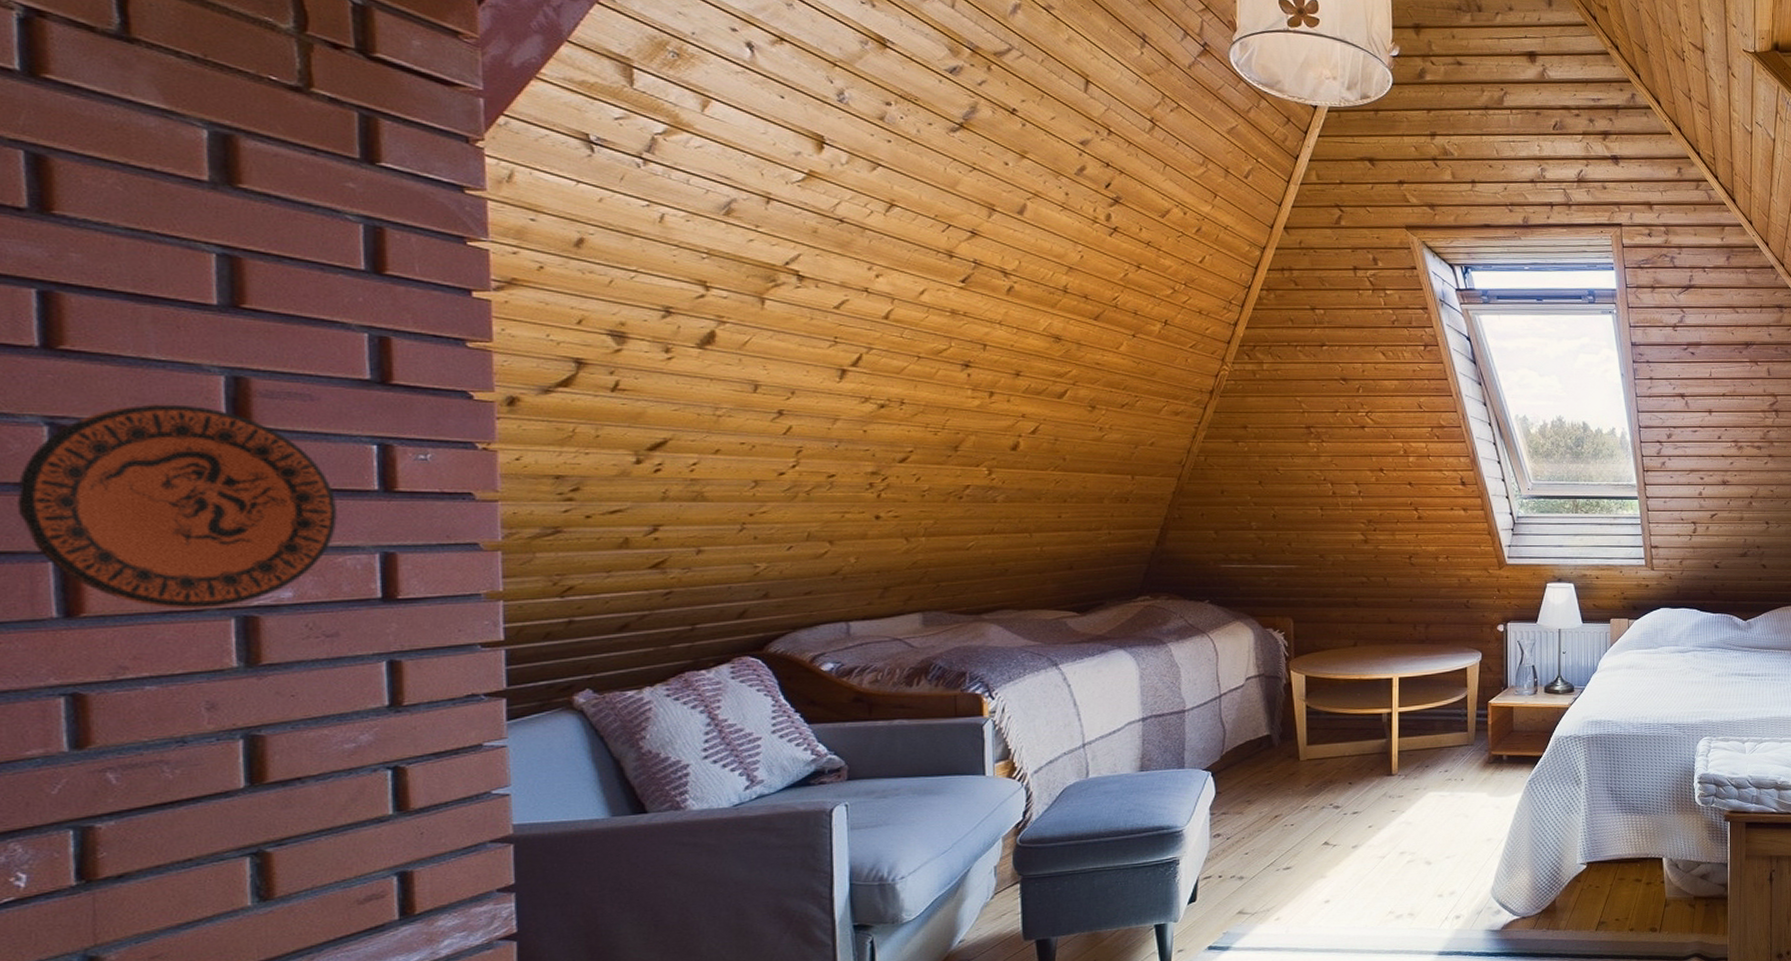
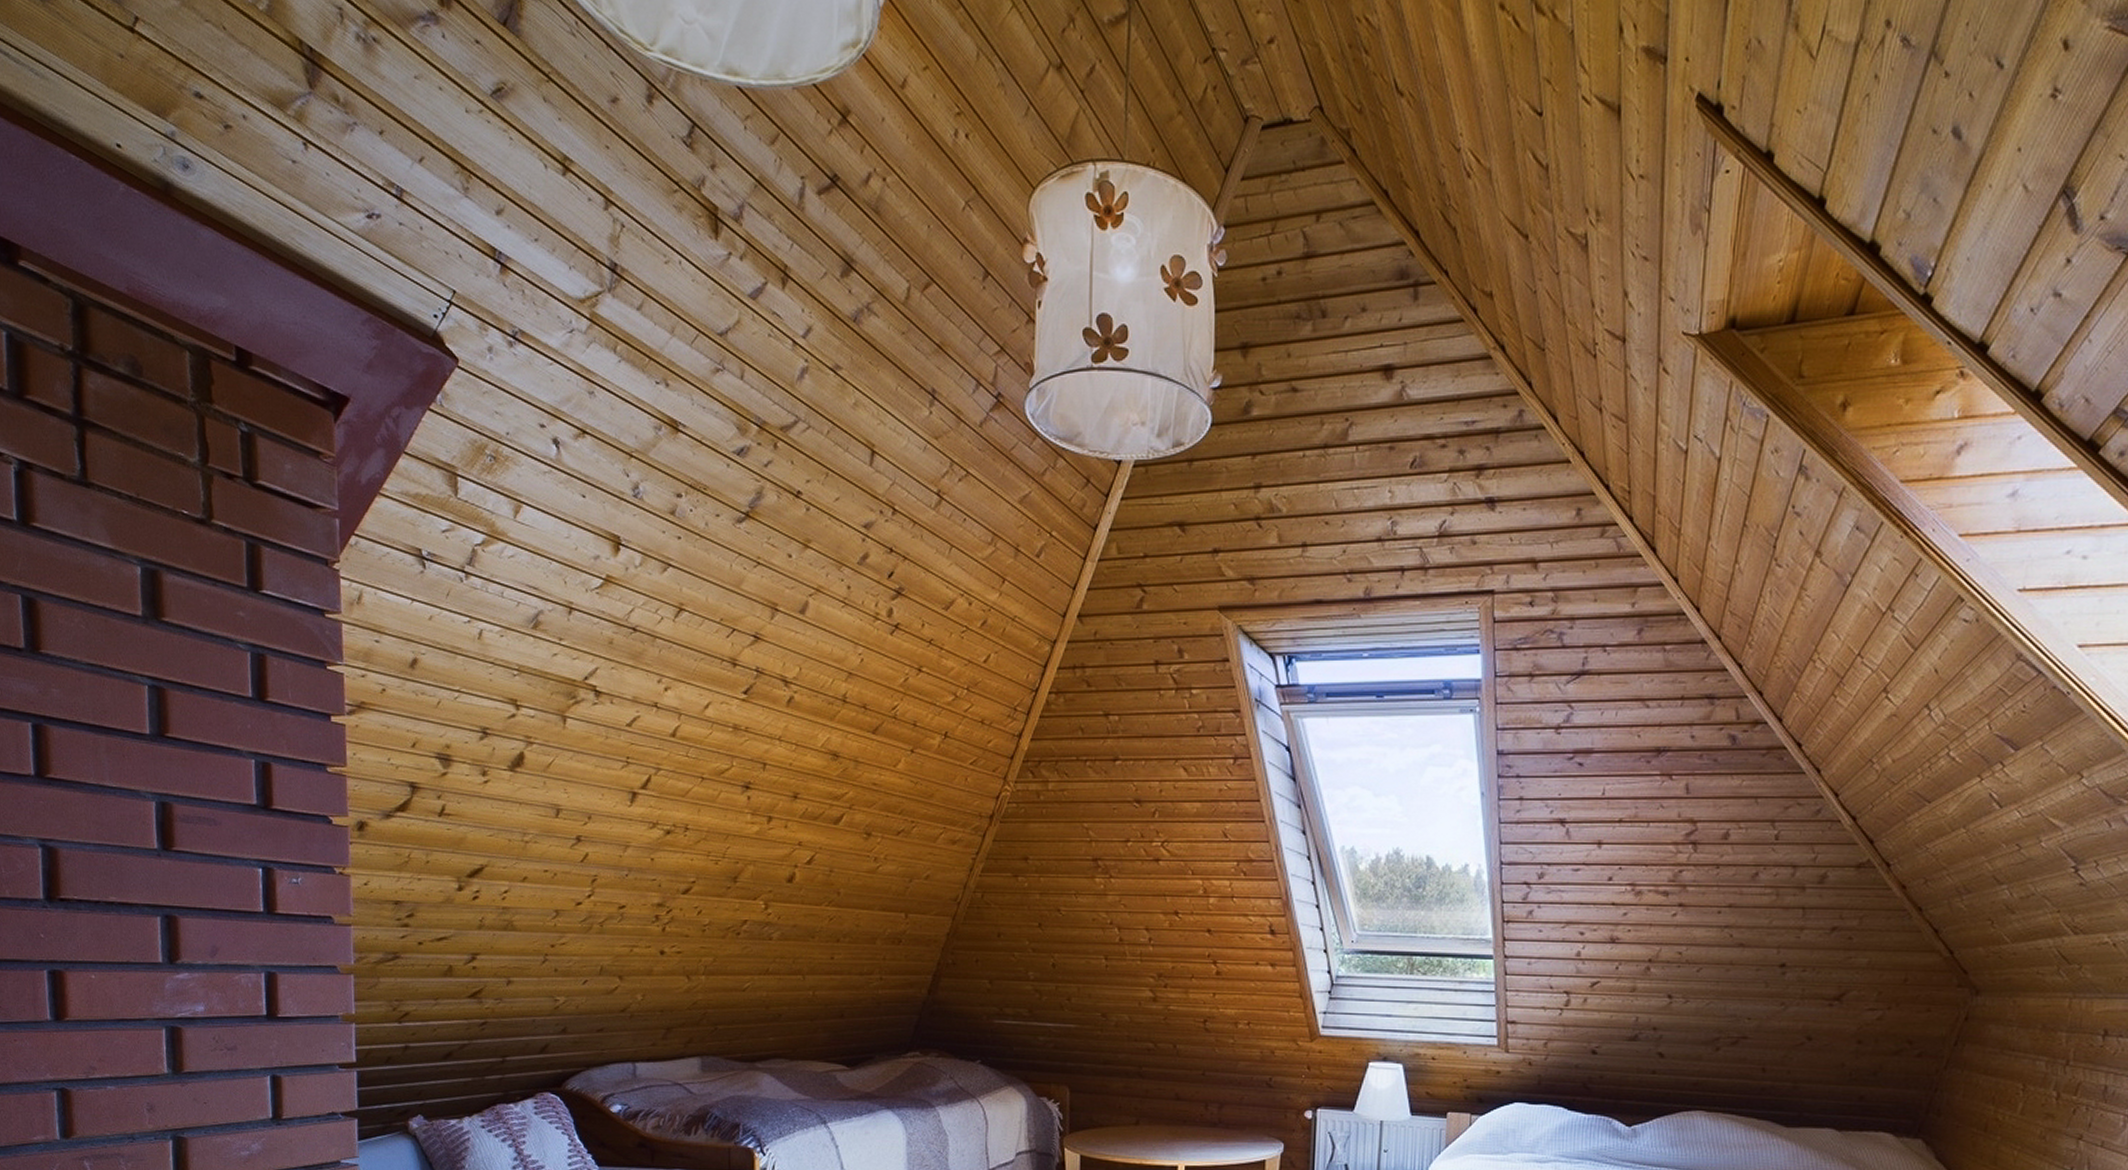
decorative plate: present [16,404,339,610] -> none [23,828,235,1019]

